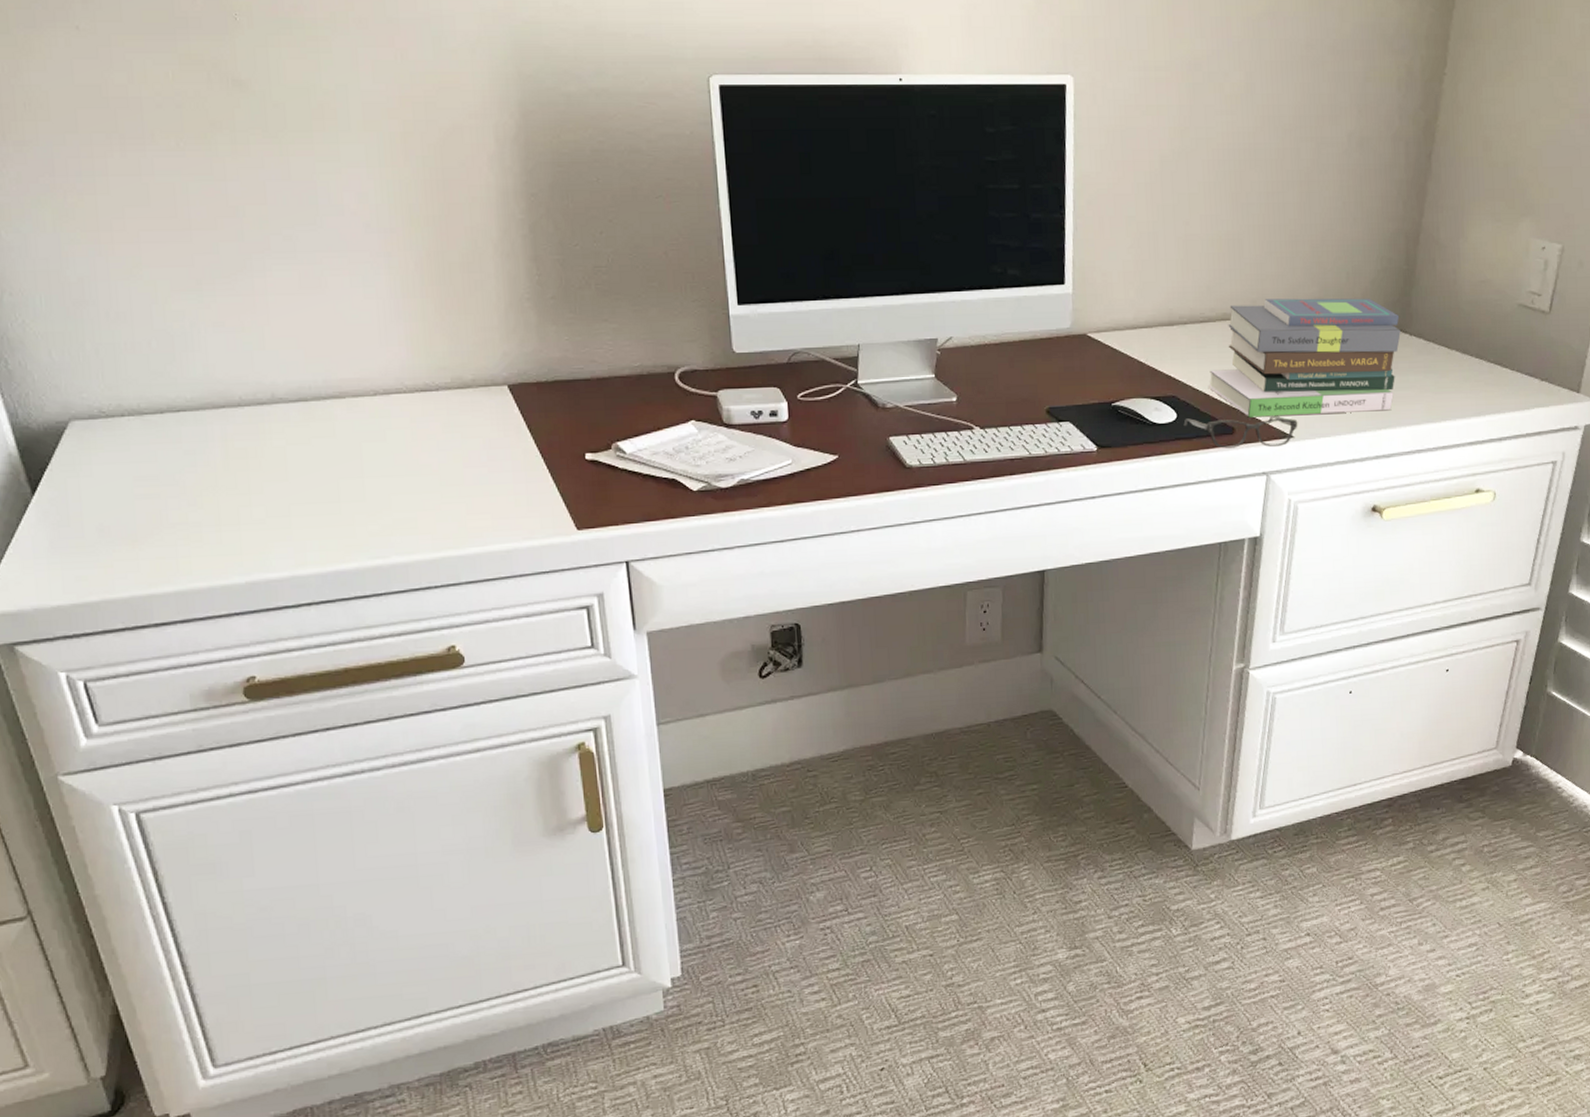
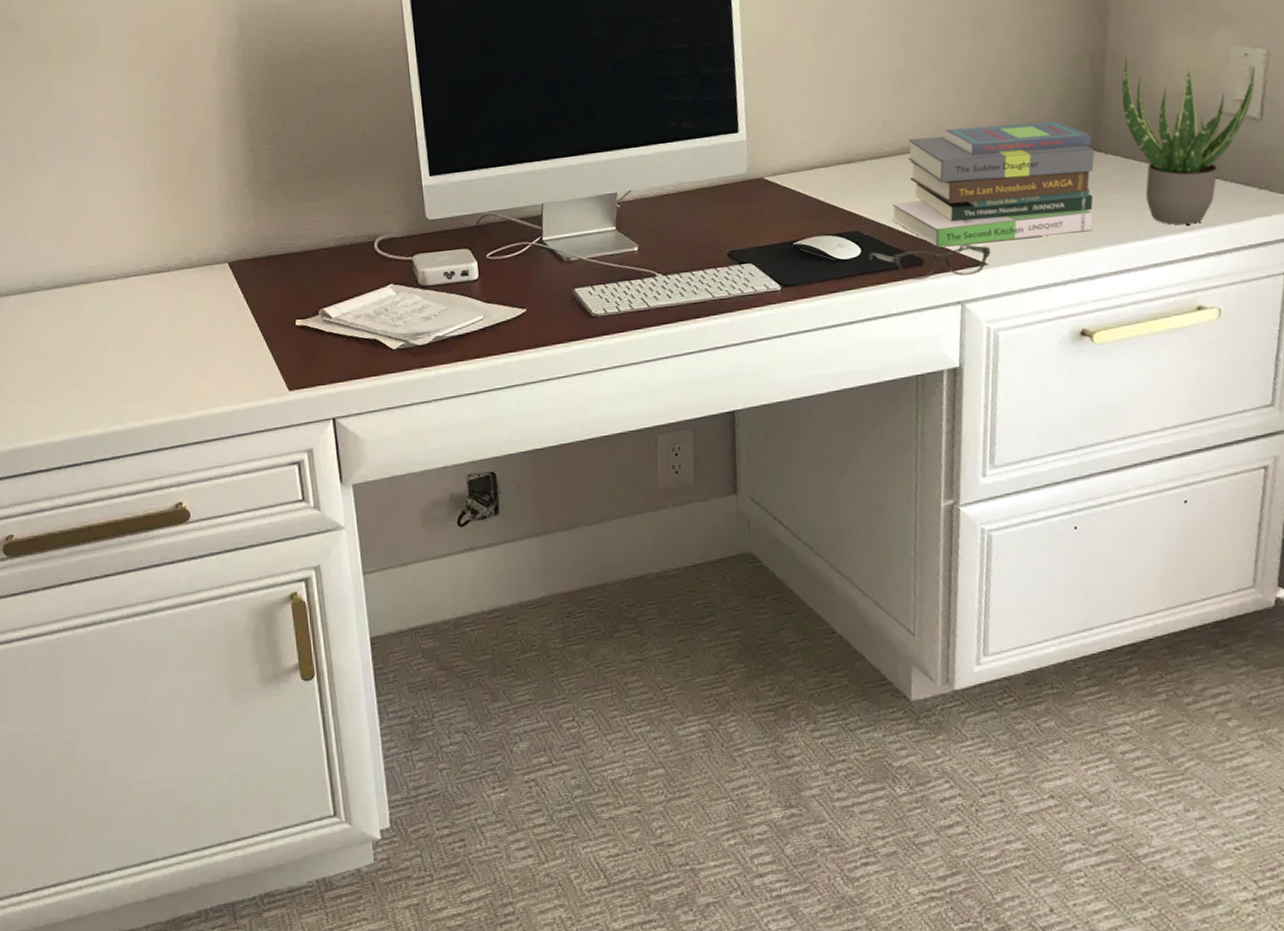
potted plant: none [1430,240,1550,410] -> present [1121,57,1256,225]

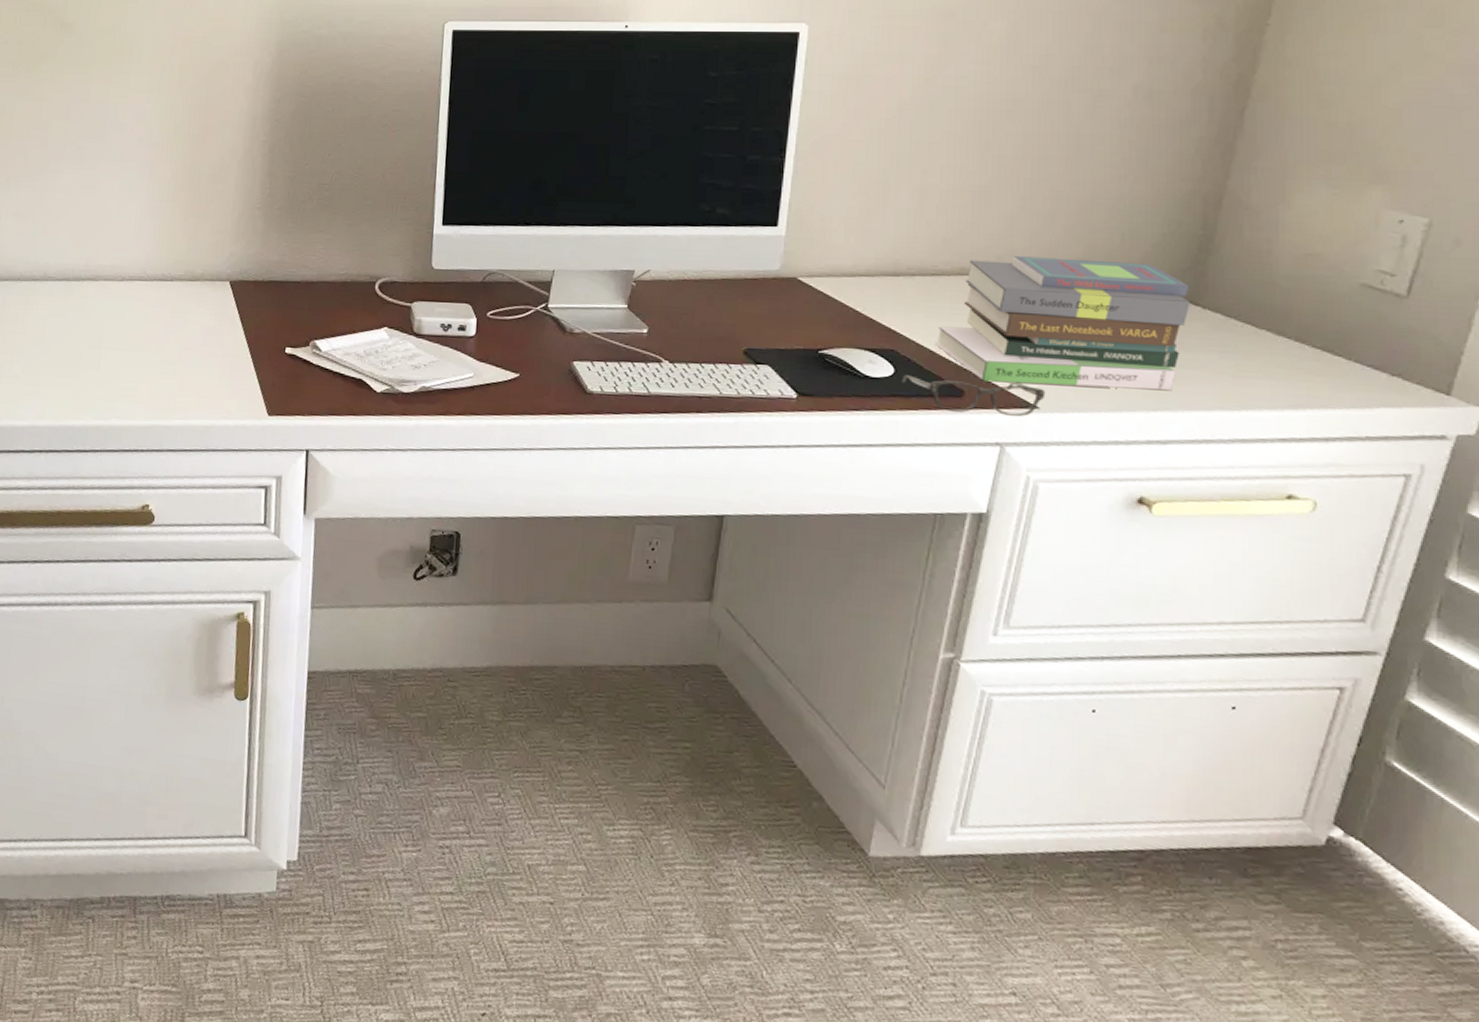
potted plant: present [1121,57,1256,225] -> none [1234,205,1410,403]

